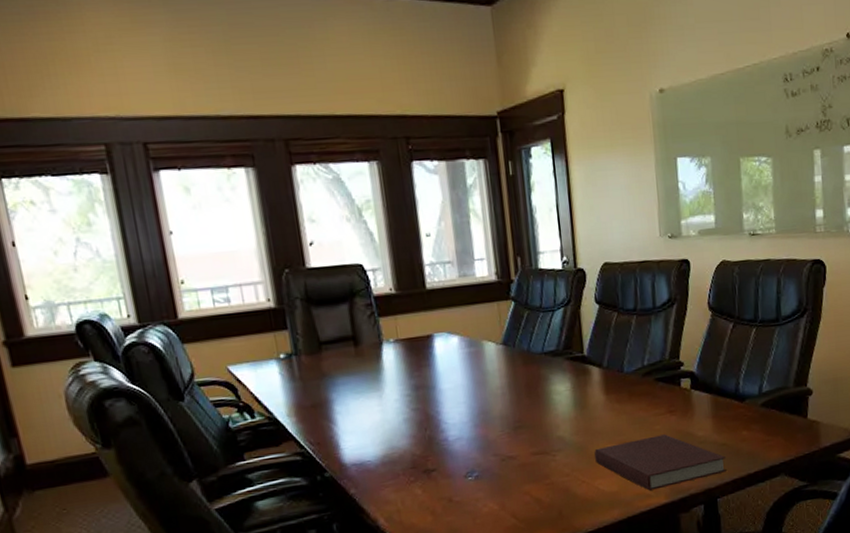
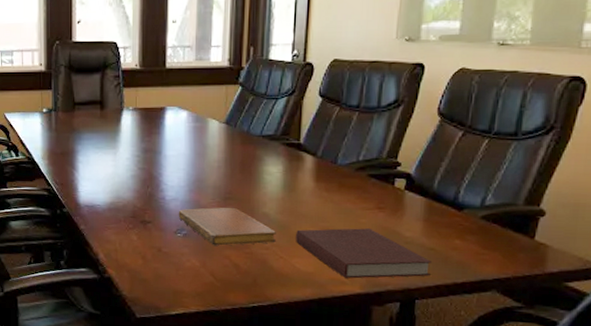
notebook: none [465,436,575,483] -> present [178,207,276,246]

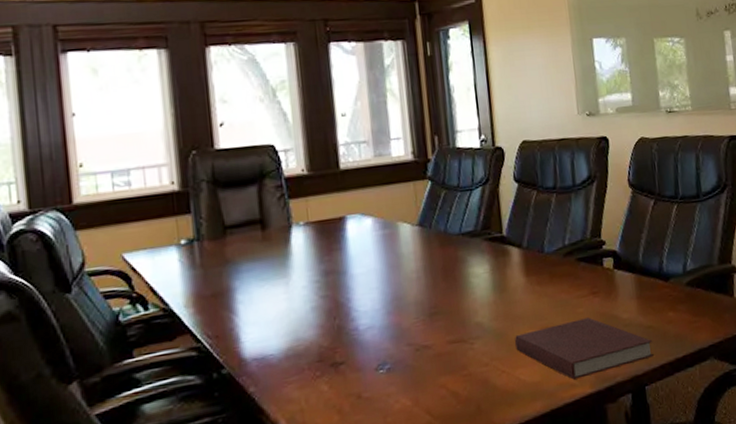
notebook: present [178,207,276,246] -> none [376,323,495,376]

